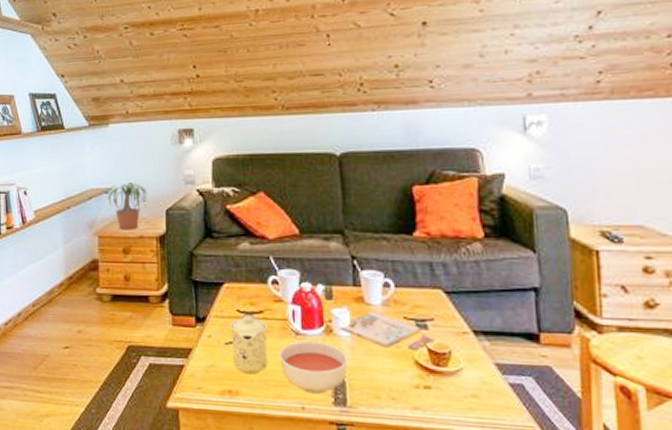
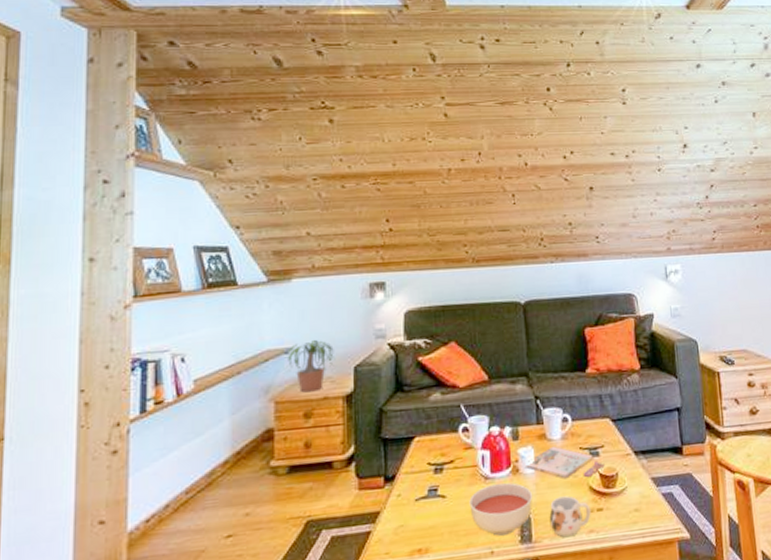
mug: present [230,315,269,374] -> none [421,466,459,529]
mug: none [366,365,417,410] -> present [549,495,591,538]

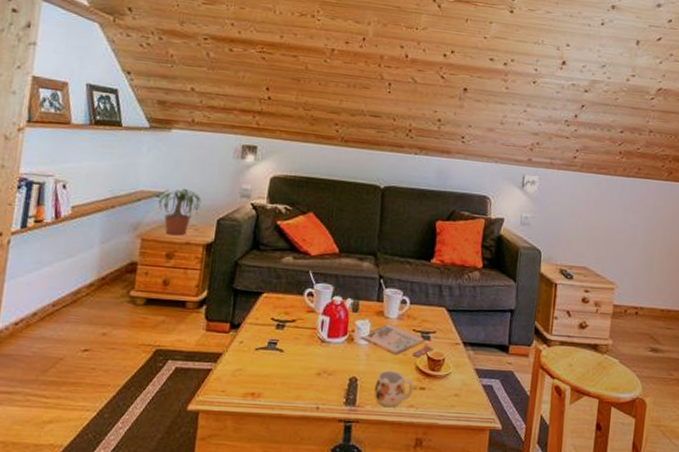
bowl: present [469,482,533,536] -> none [303,348,363,395]

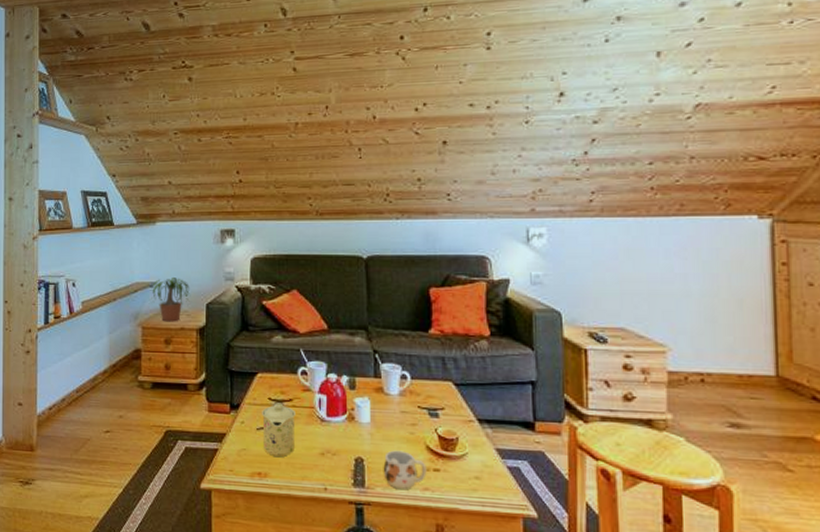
mug: none [260,323,297,378] -> present [262,402,296,458]
magazine: present [359,323,434,358] -> none [360,400,444,437]

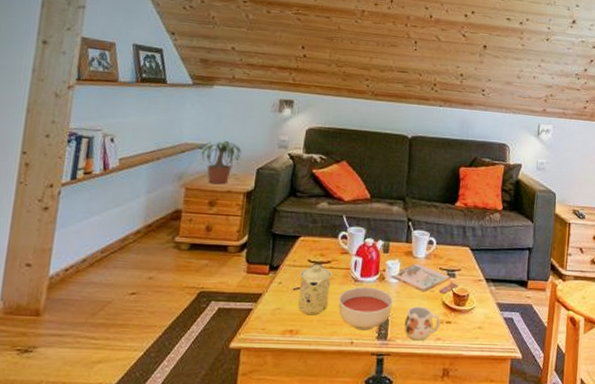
bowl: none [306,427,368,476] -> present [338,287,394,330]
magazine: none [360,400,444,437] -> present [390,263,459,295]

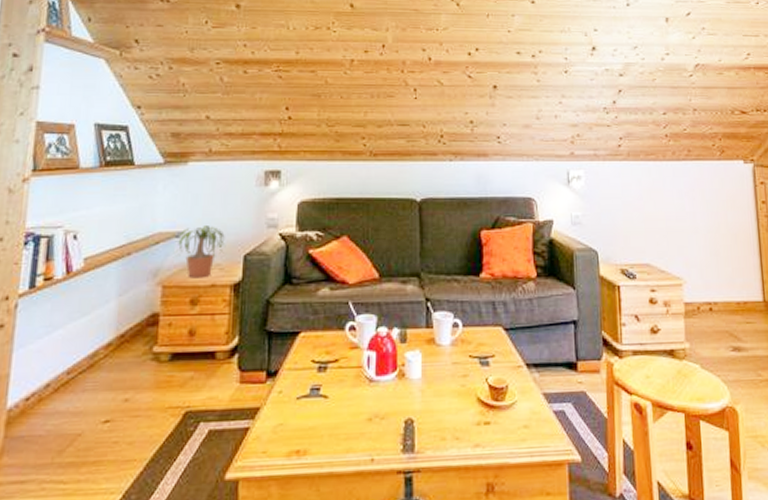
mug: present [298,264,332,316] -> none [303,365,341,430]
bowl: present [338,287,394,330] -> none [352,387,418,443]
magazine: present [390,263,459,295] -> none [411,352,495,388]
mug: present [404,306,441,341] -> none [434,406,478,450]

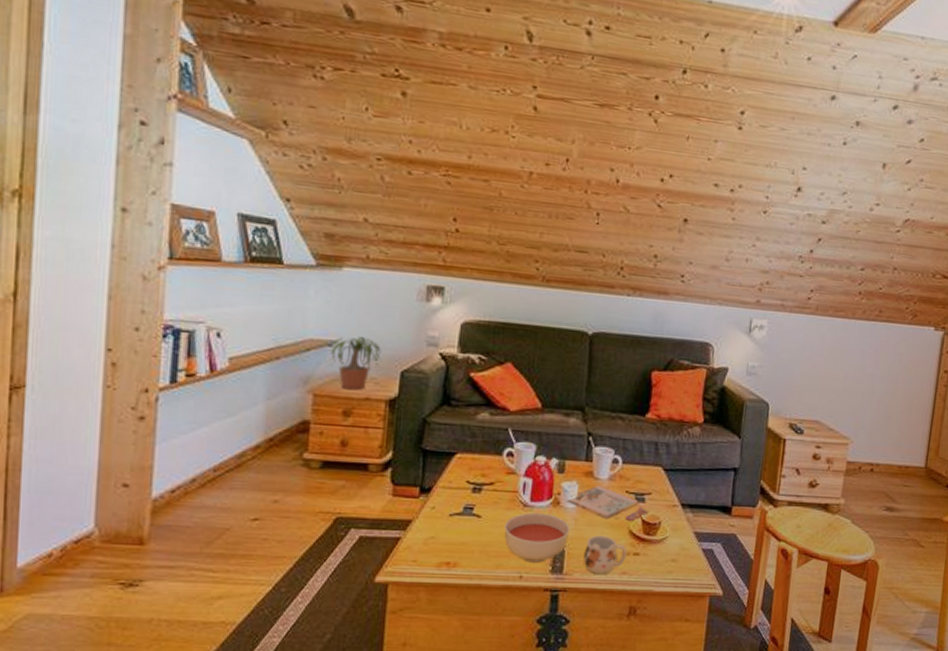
bowl: none [352,387,418,443] -> present [504,513,571,563]
magazine: none [411,352,495,388] -> present [566,485,649,522]
mug: none [434,406,478,450] -> present [583,535,627,575]

